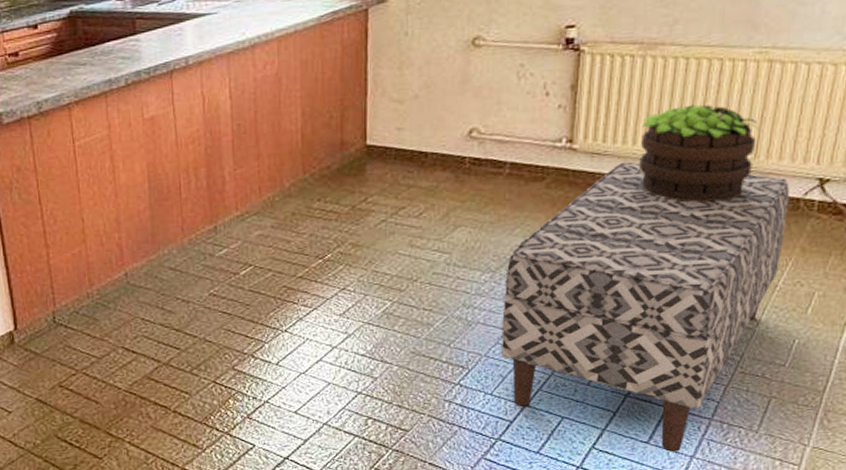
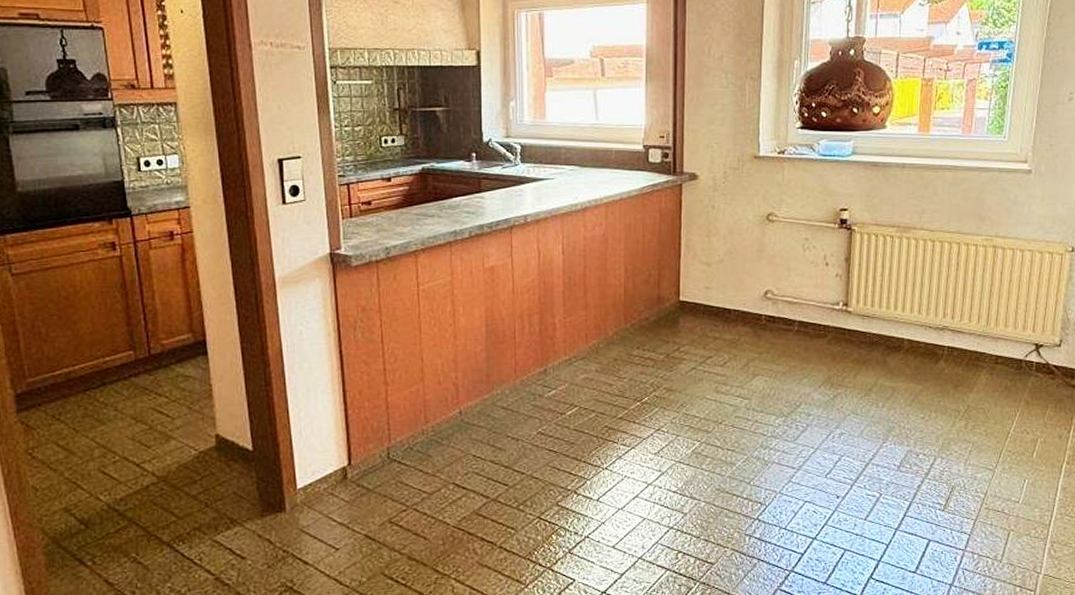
bench: present [502,162,790,452] -> none [793,324,1014,581]
potted plant: present [639,104,759,202] -> none [900,279,989,360]

